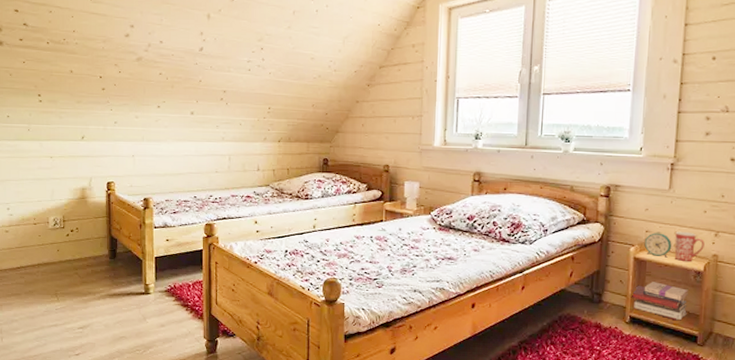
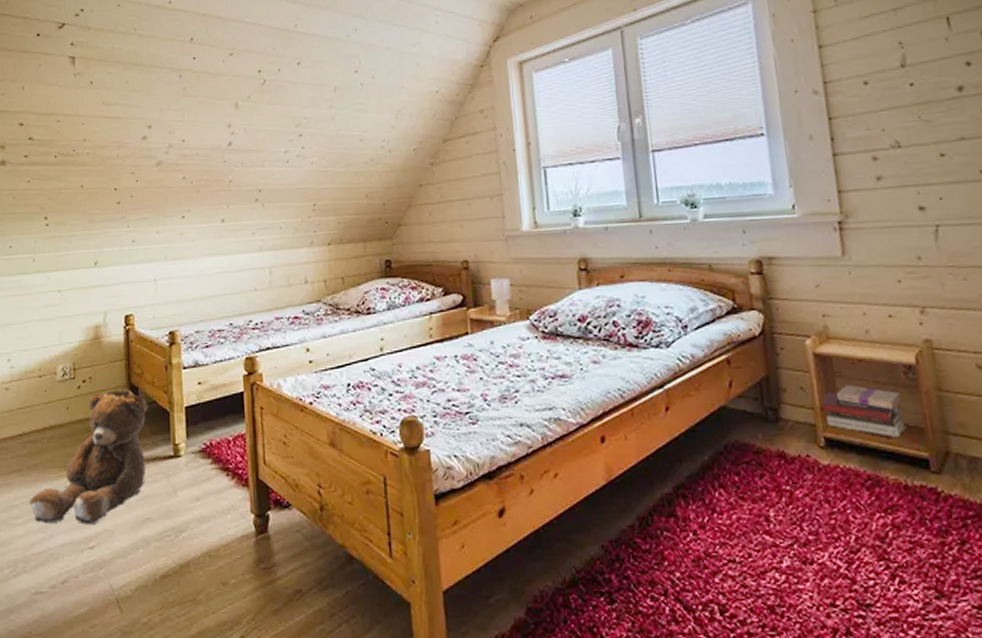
teddy bear: none [23,239,125,338] -> present [25,389,148,525]
alarm clock: present [644,231,672,258] -> none [823,314,864,350]
mug: present [674,231,705,261] -> none [864,311,909,352]

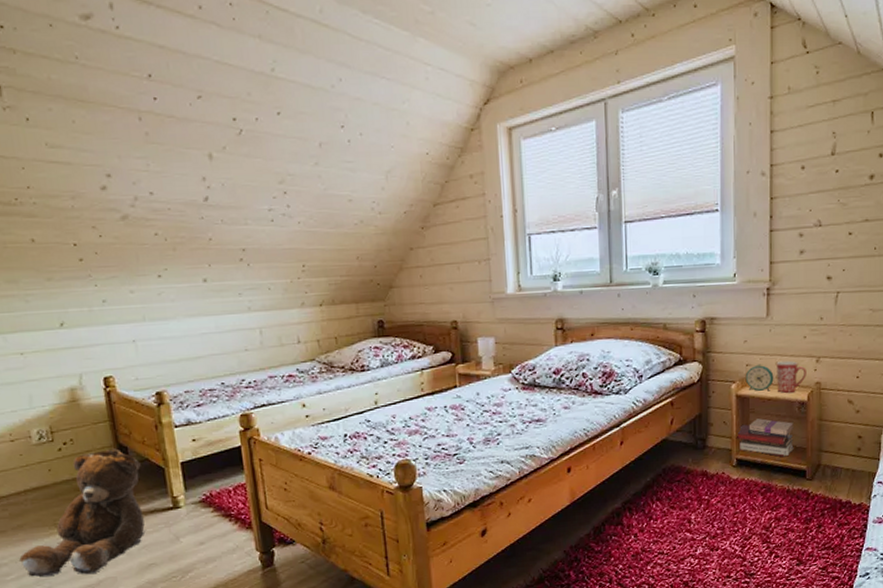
alarm clock: none [823,314,864,350] -> present [745,364,774,391]
mug: none [864,311,909,352] -> present [776,360,806,393]

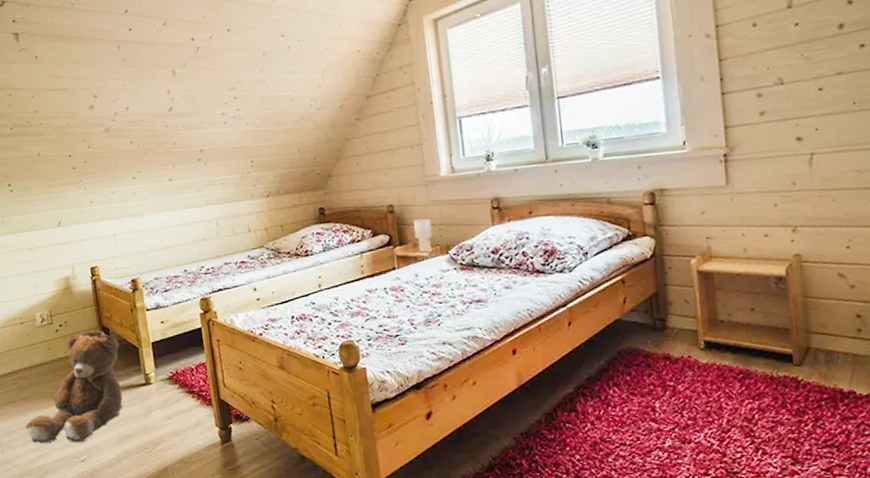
books: present [734,418,794,457] -> none [699,296,774,340]
alarm clock: present [745,364,774,391] -> none [706,236,742,266]
mug: present [776,360,806,393] -> none [743,231,782,267]

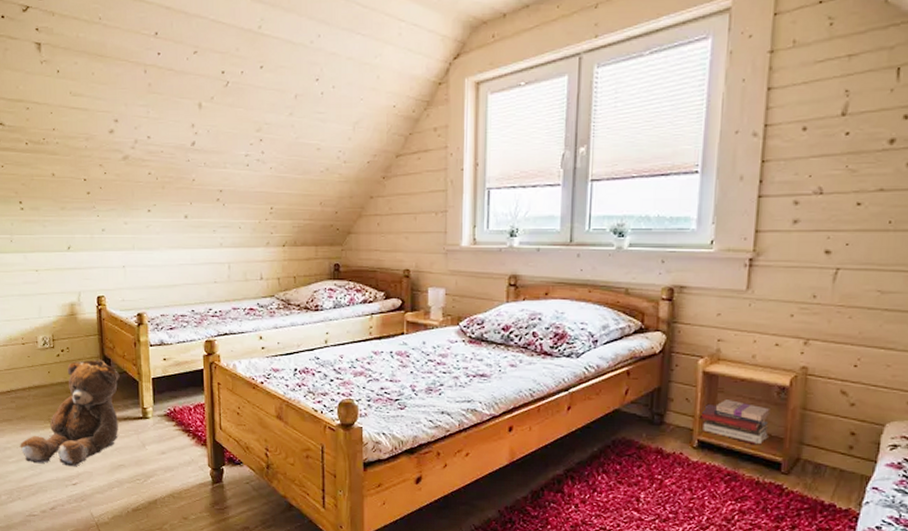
books: none [699,296,774,340] -> present [697,399,770,445]

